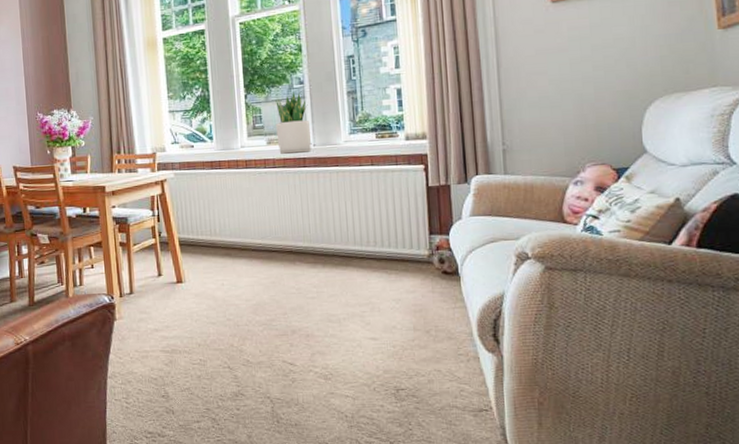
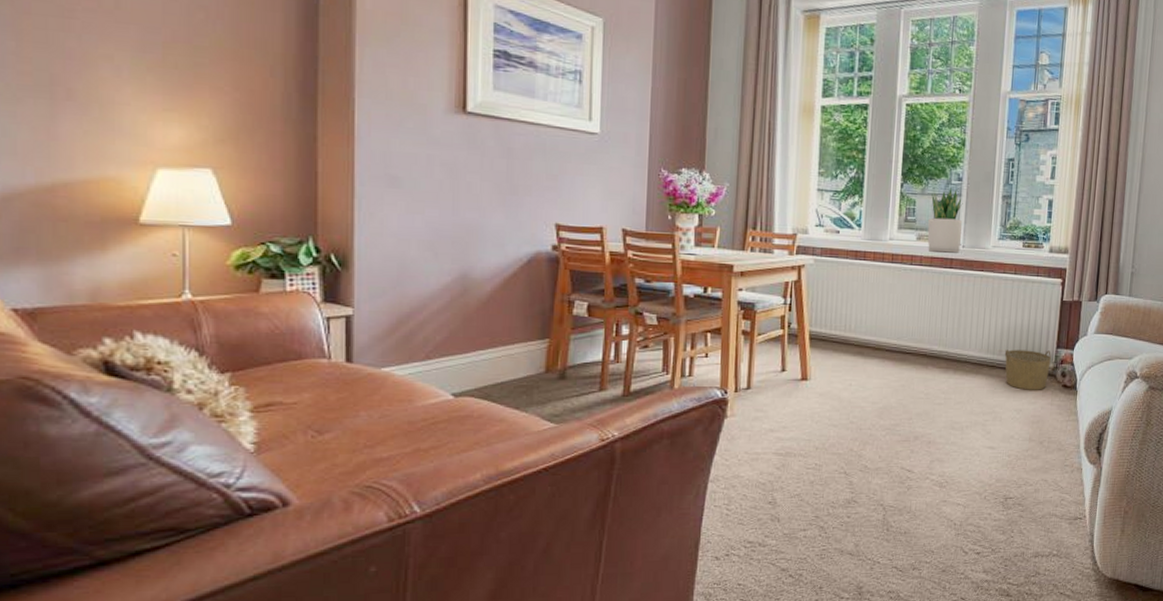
basket: none [373,237,425,279] -> present [1004,349,1051,390]

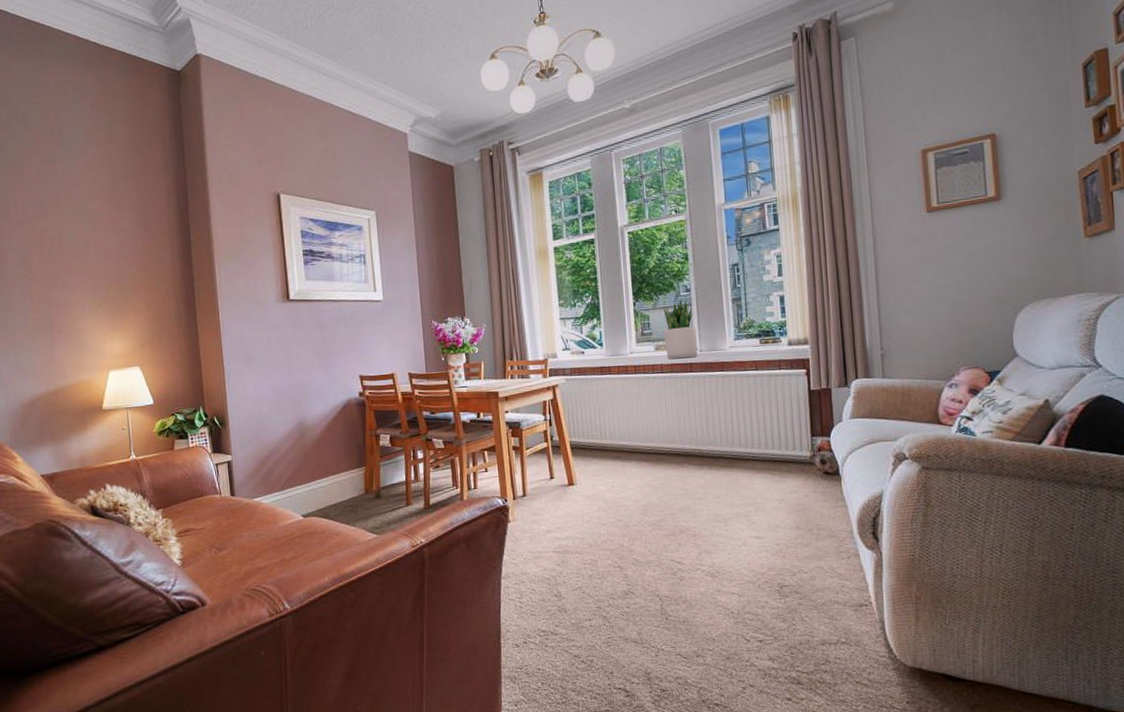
basket: present [1004,349,1051,390] -> none [757,439,808,480]

